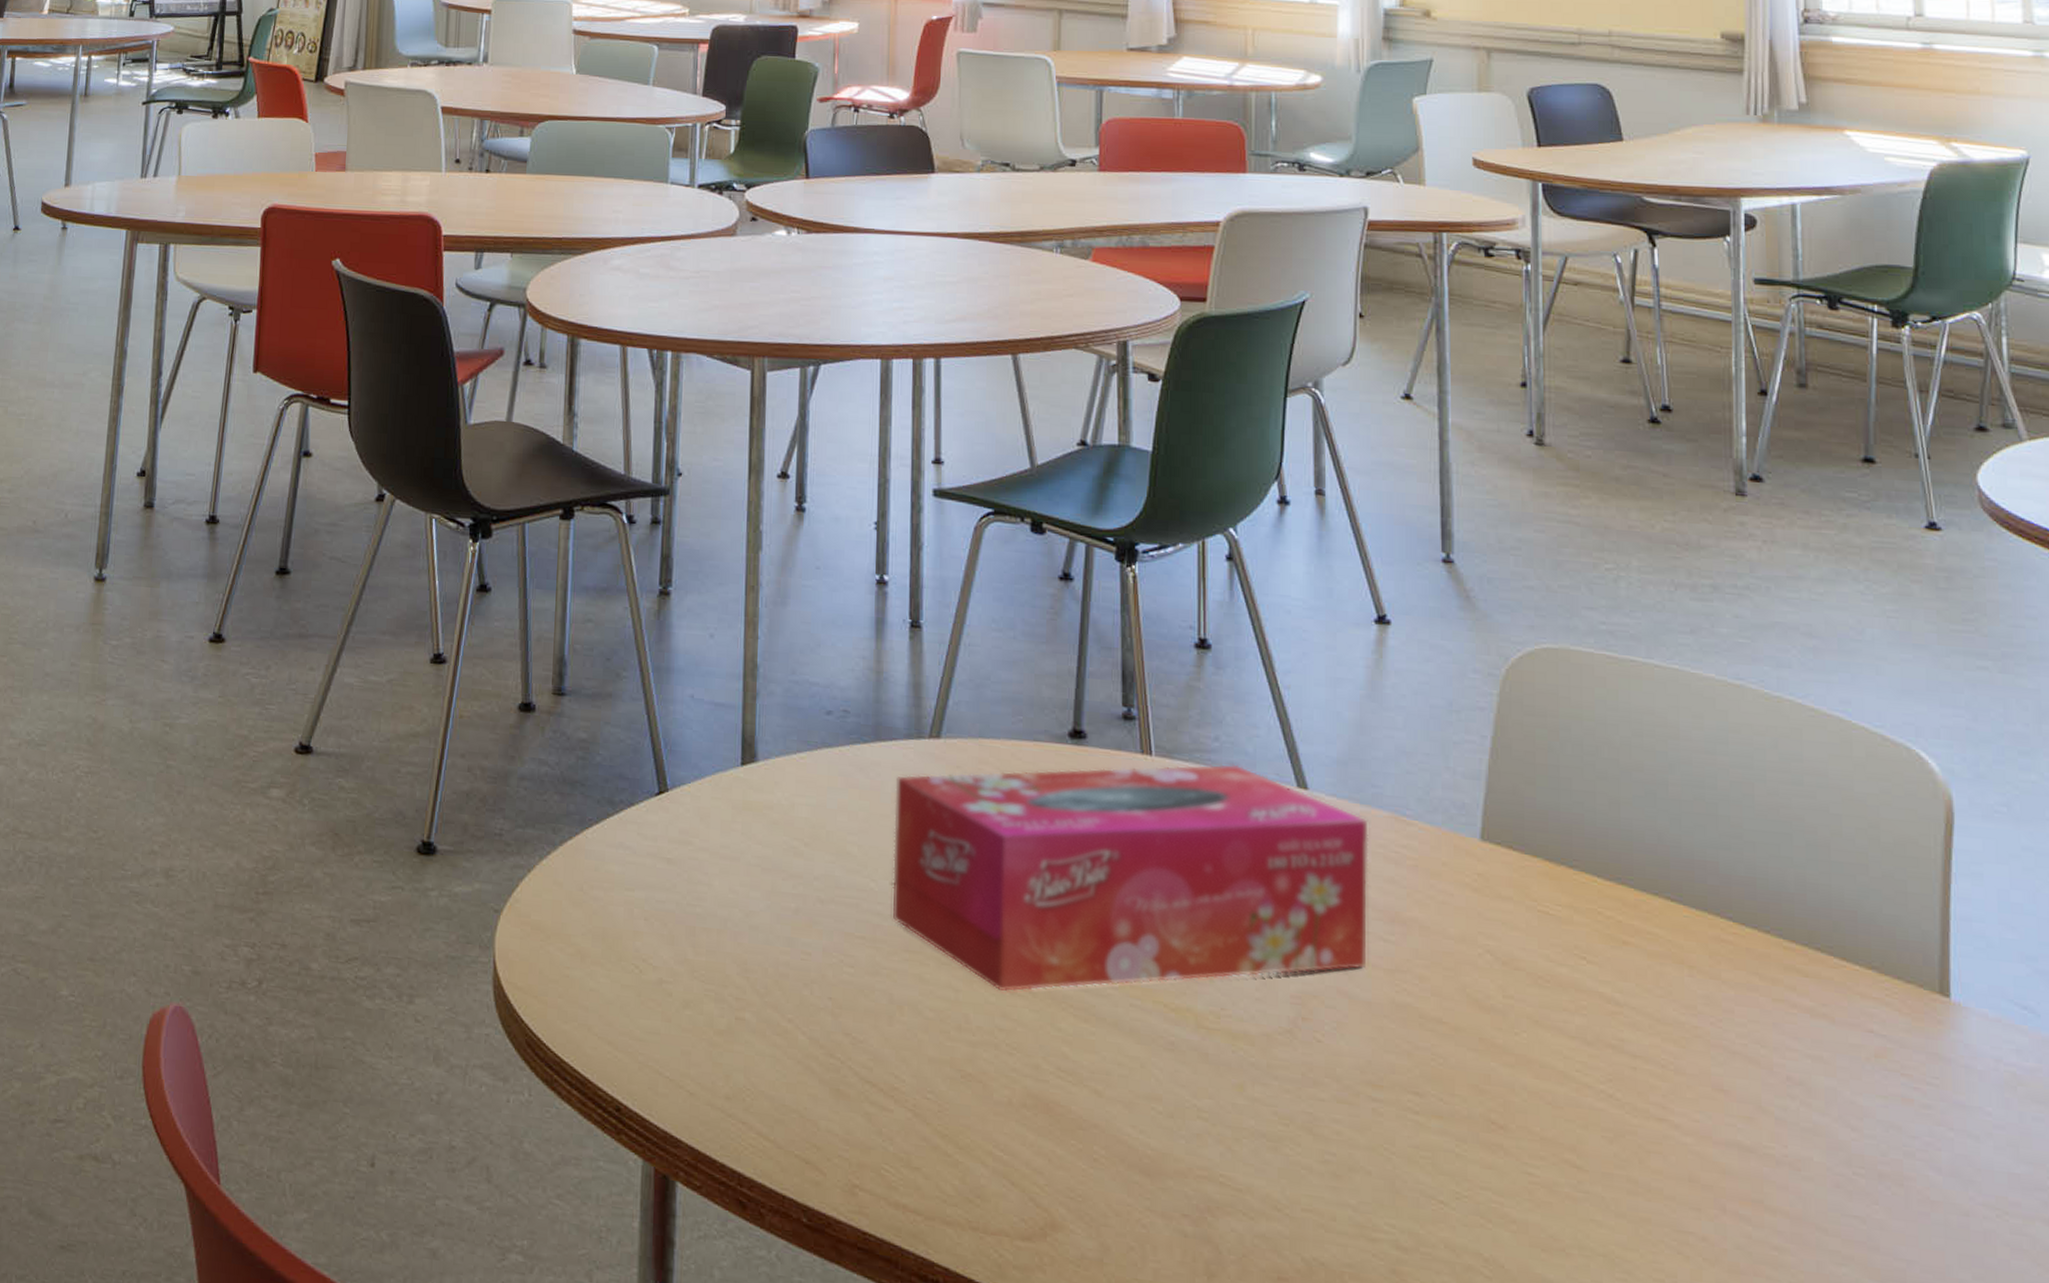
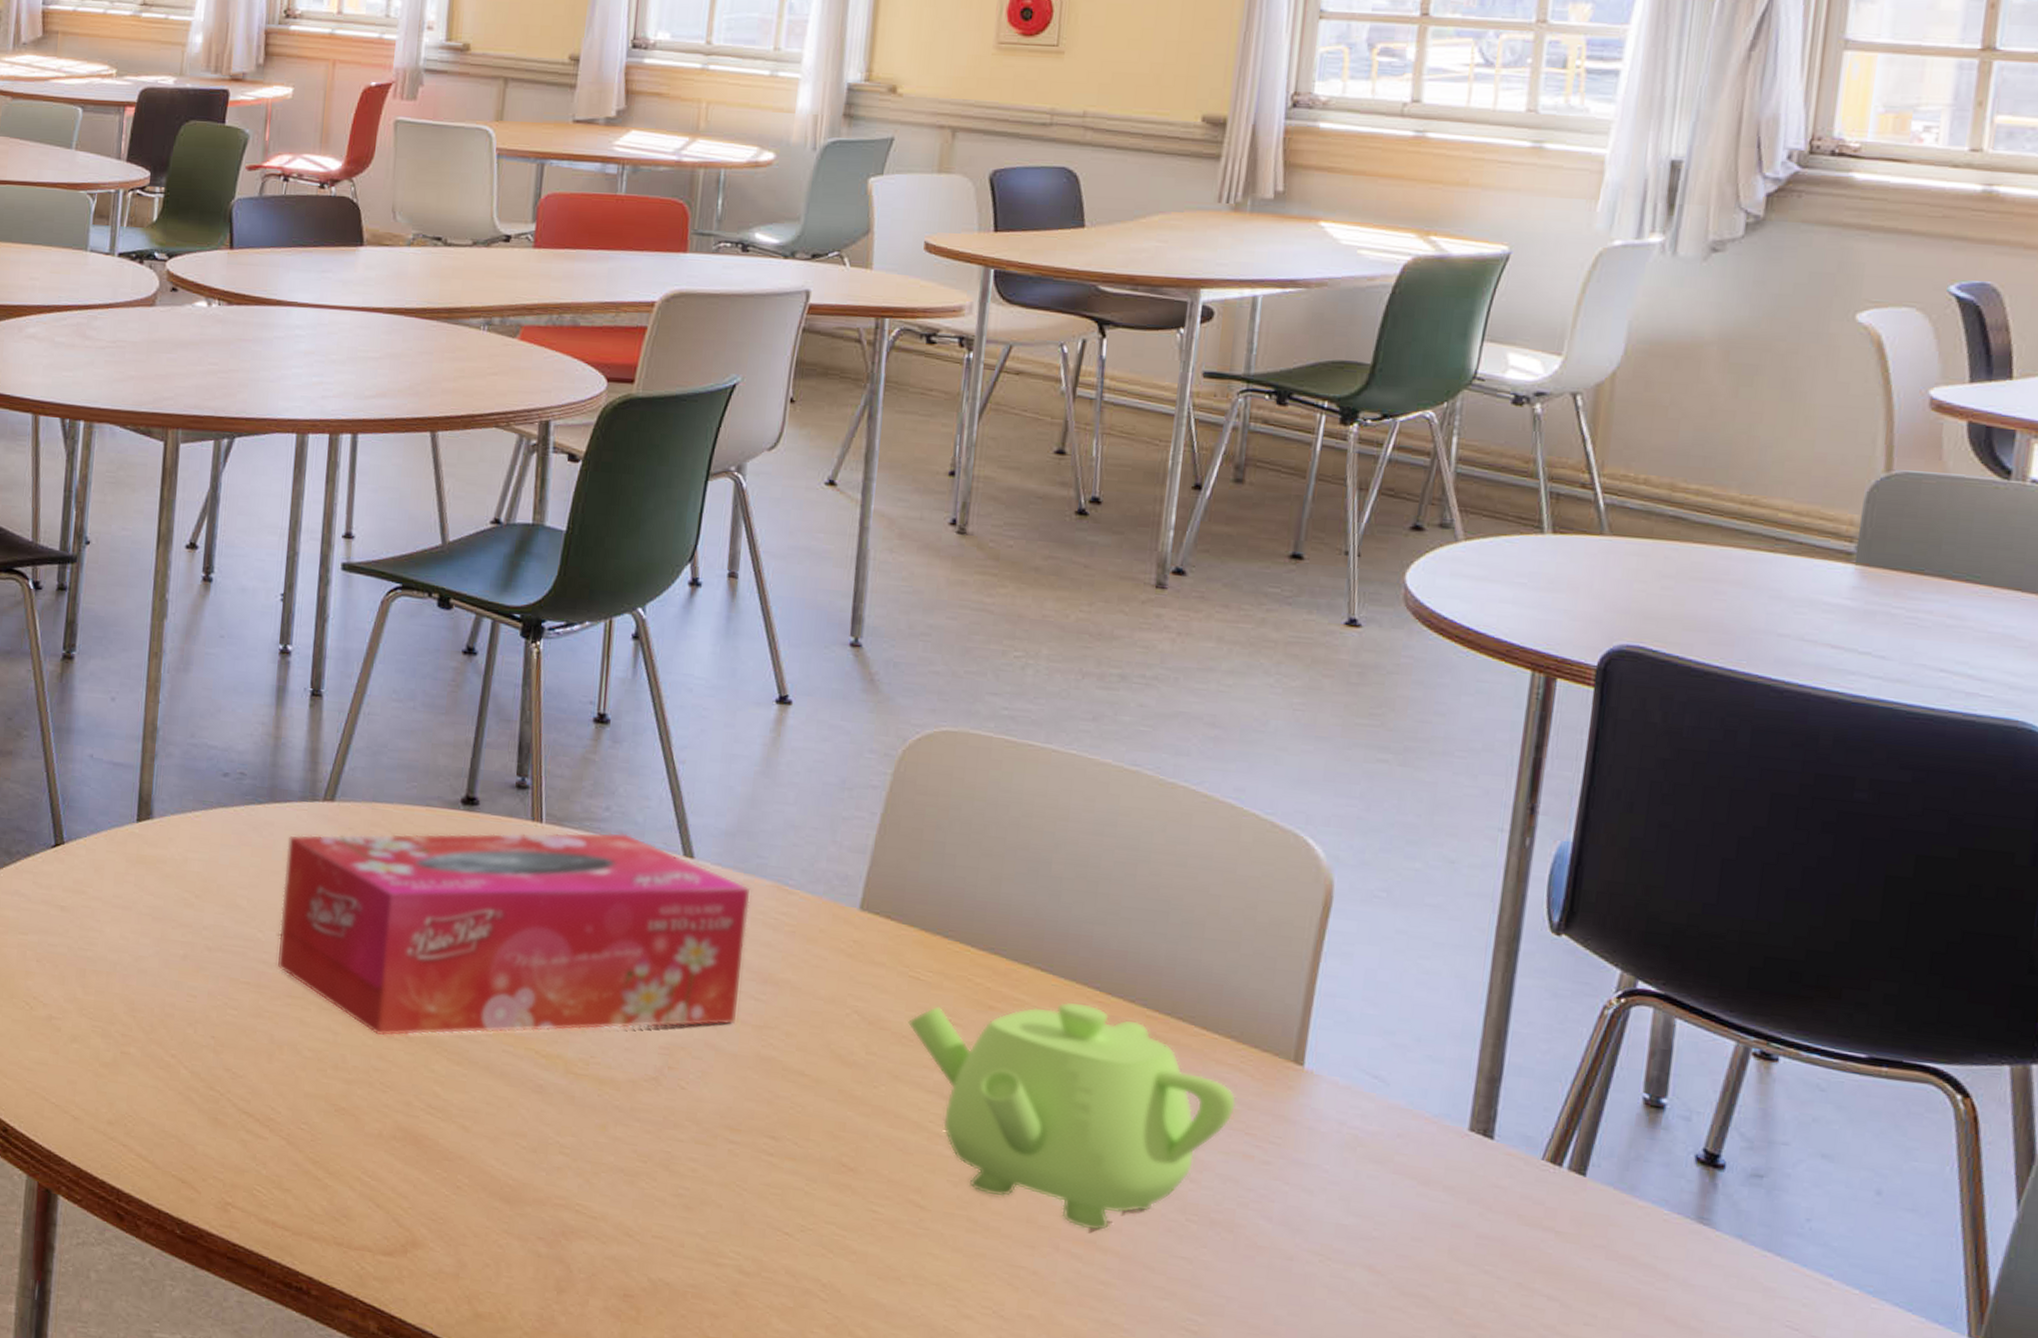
teapot: none [1542,934,1888,1189] -> present [908,1001,1237,1231]

